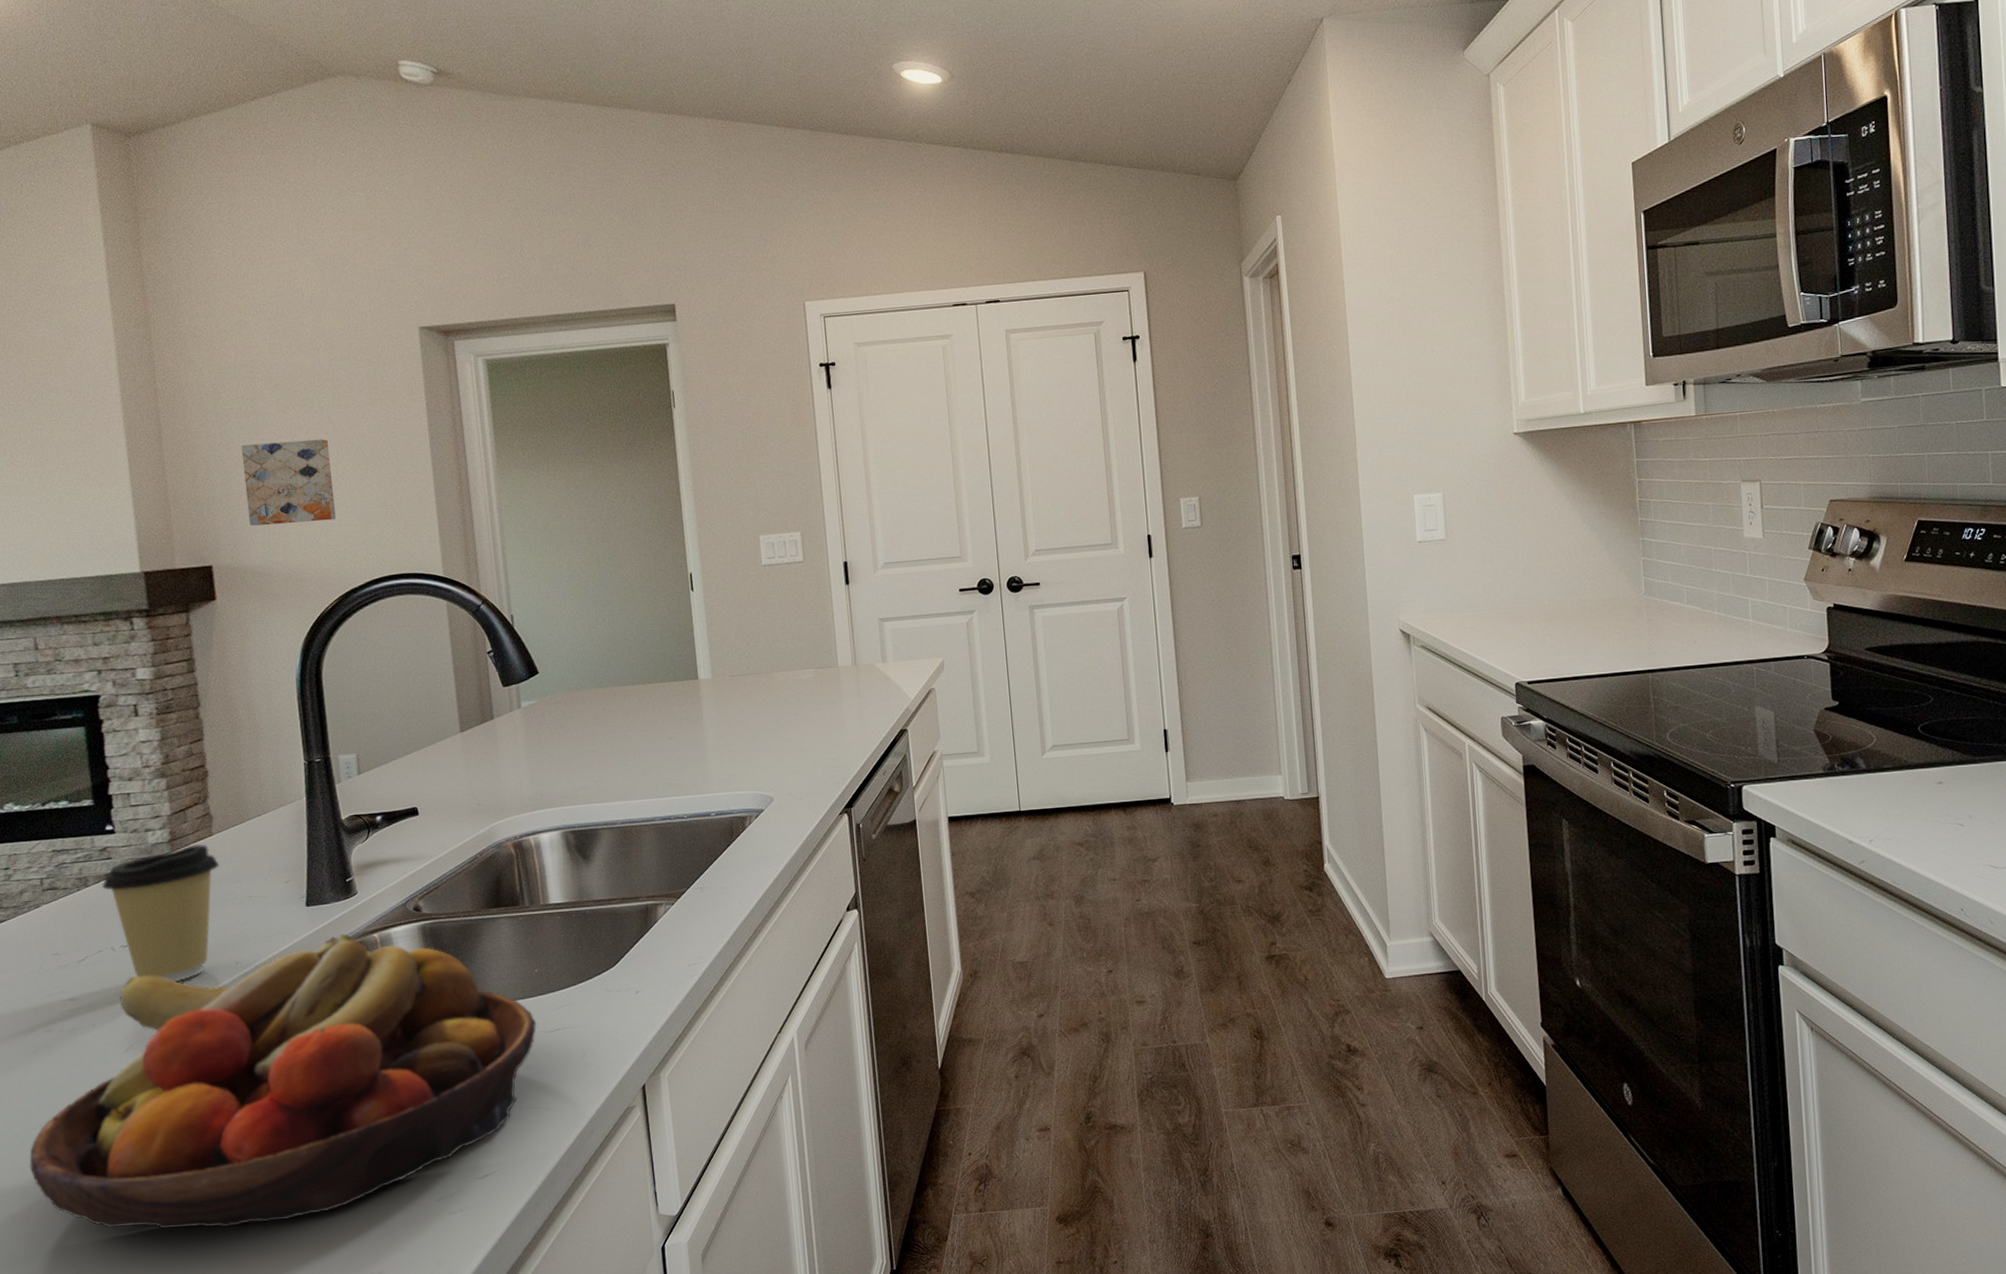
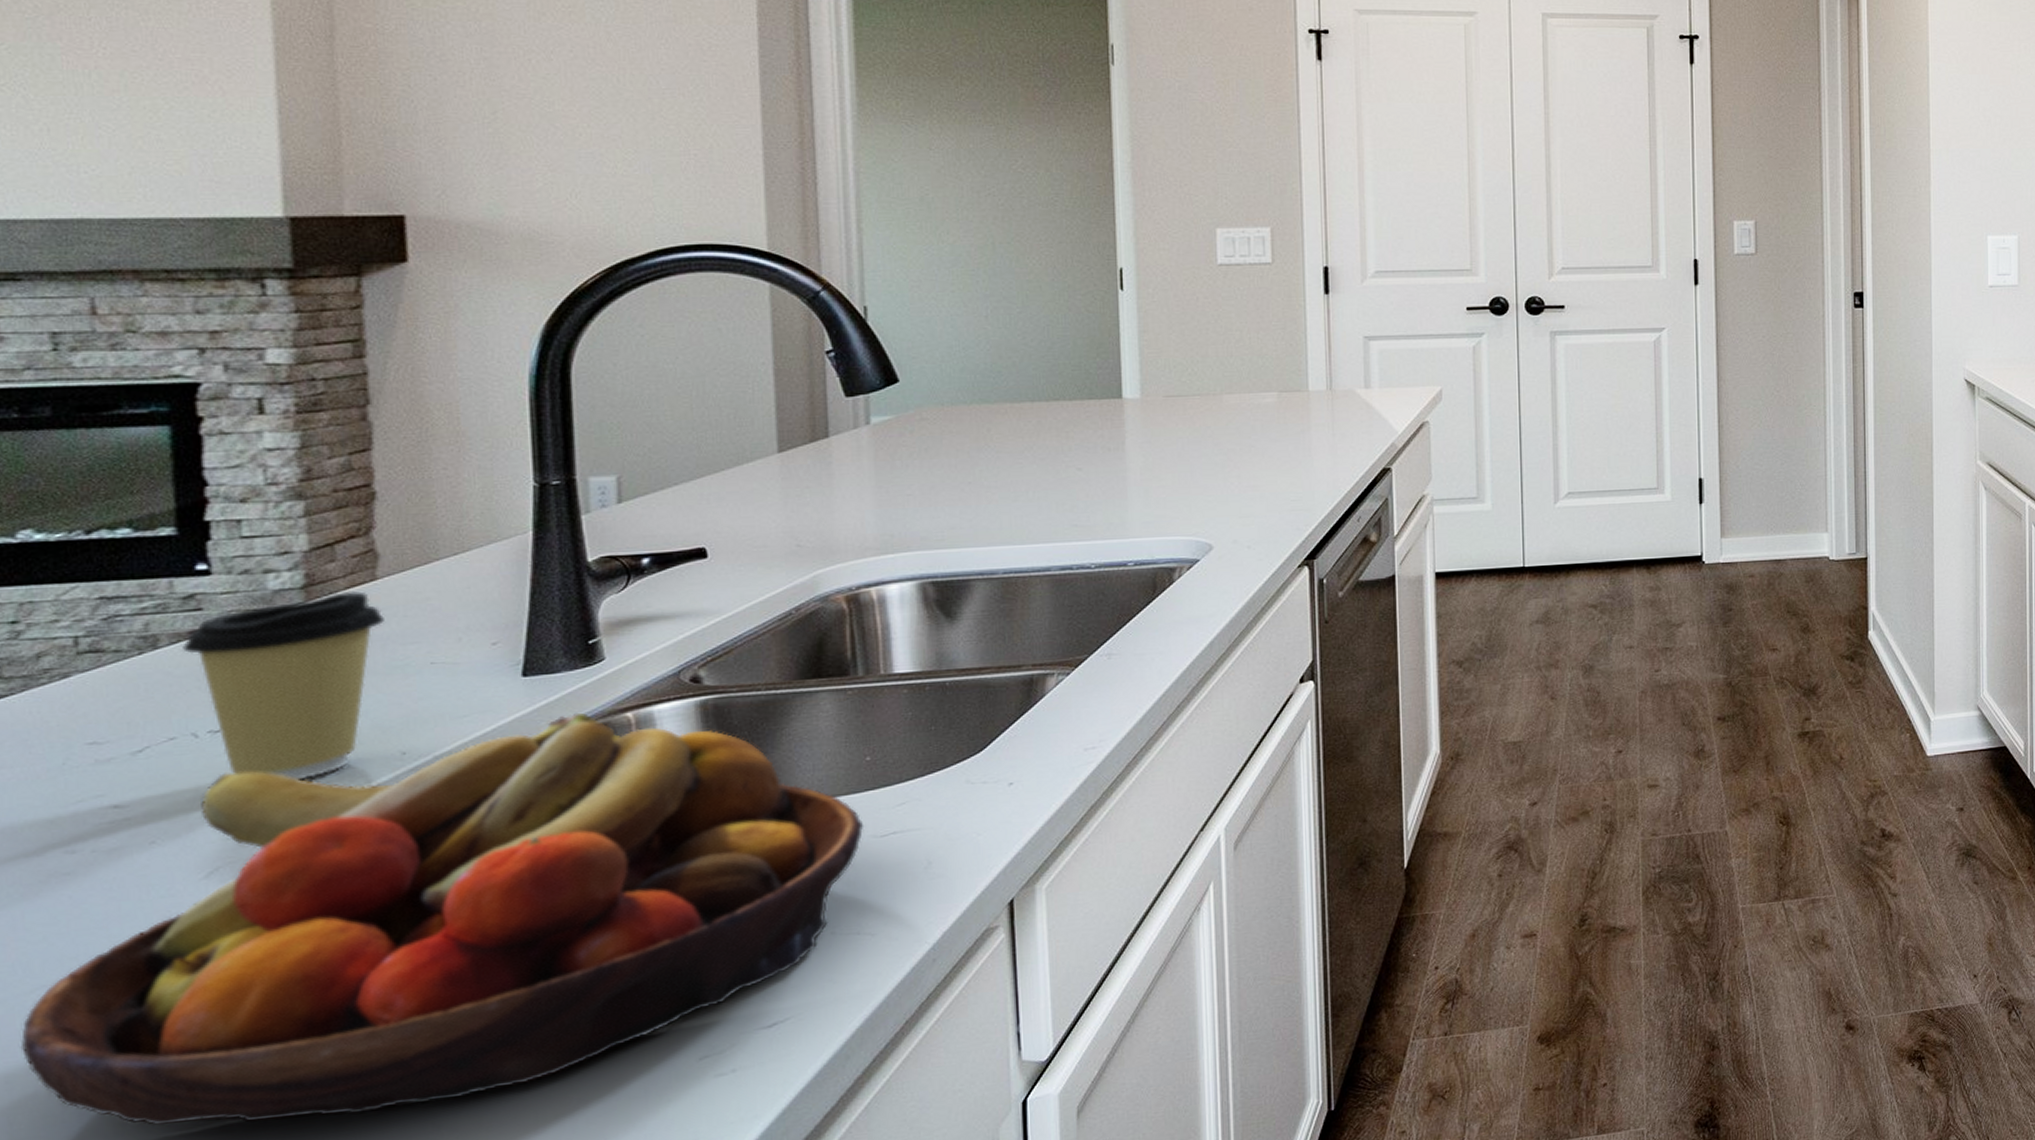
wall art: present [241,438,336,526] -> none [464,58,608,168]

